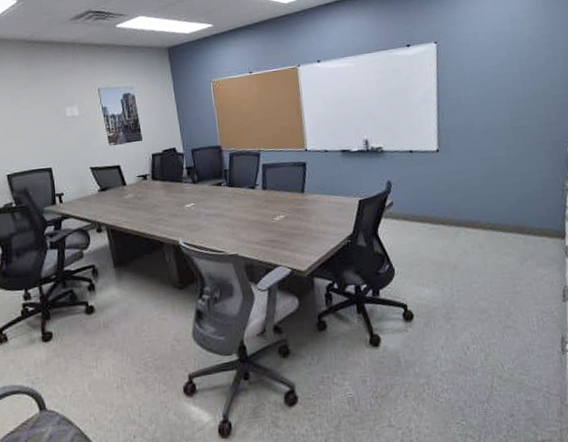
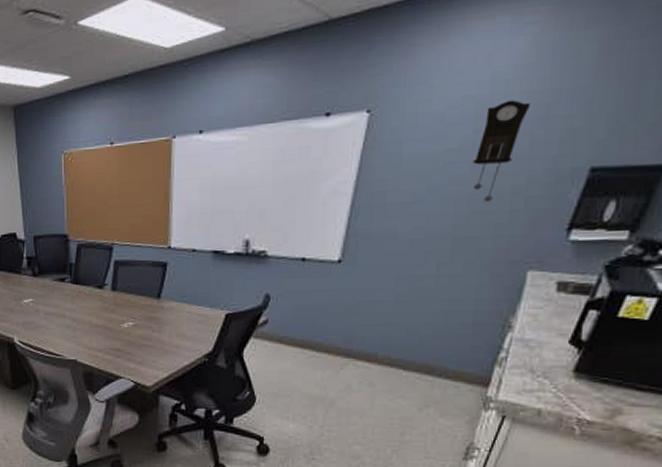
pendulum clock: none [512,32,539,101] -> present [472,100,531,203]

